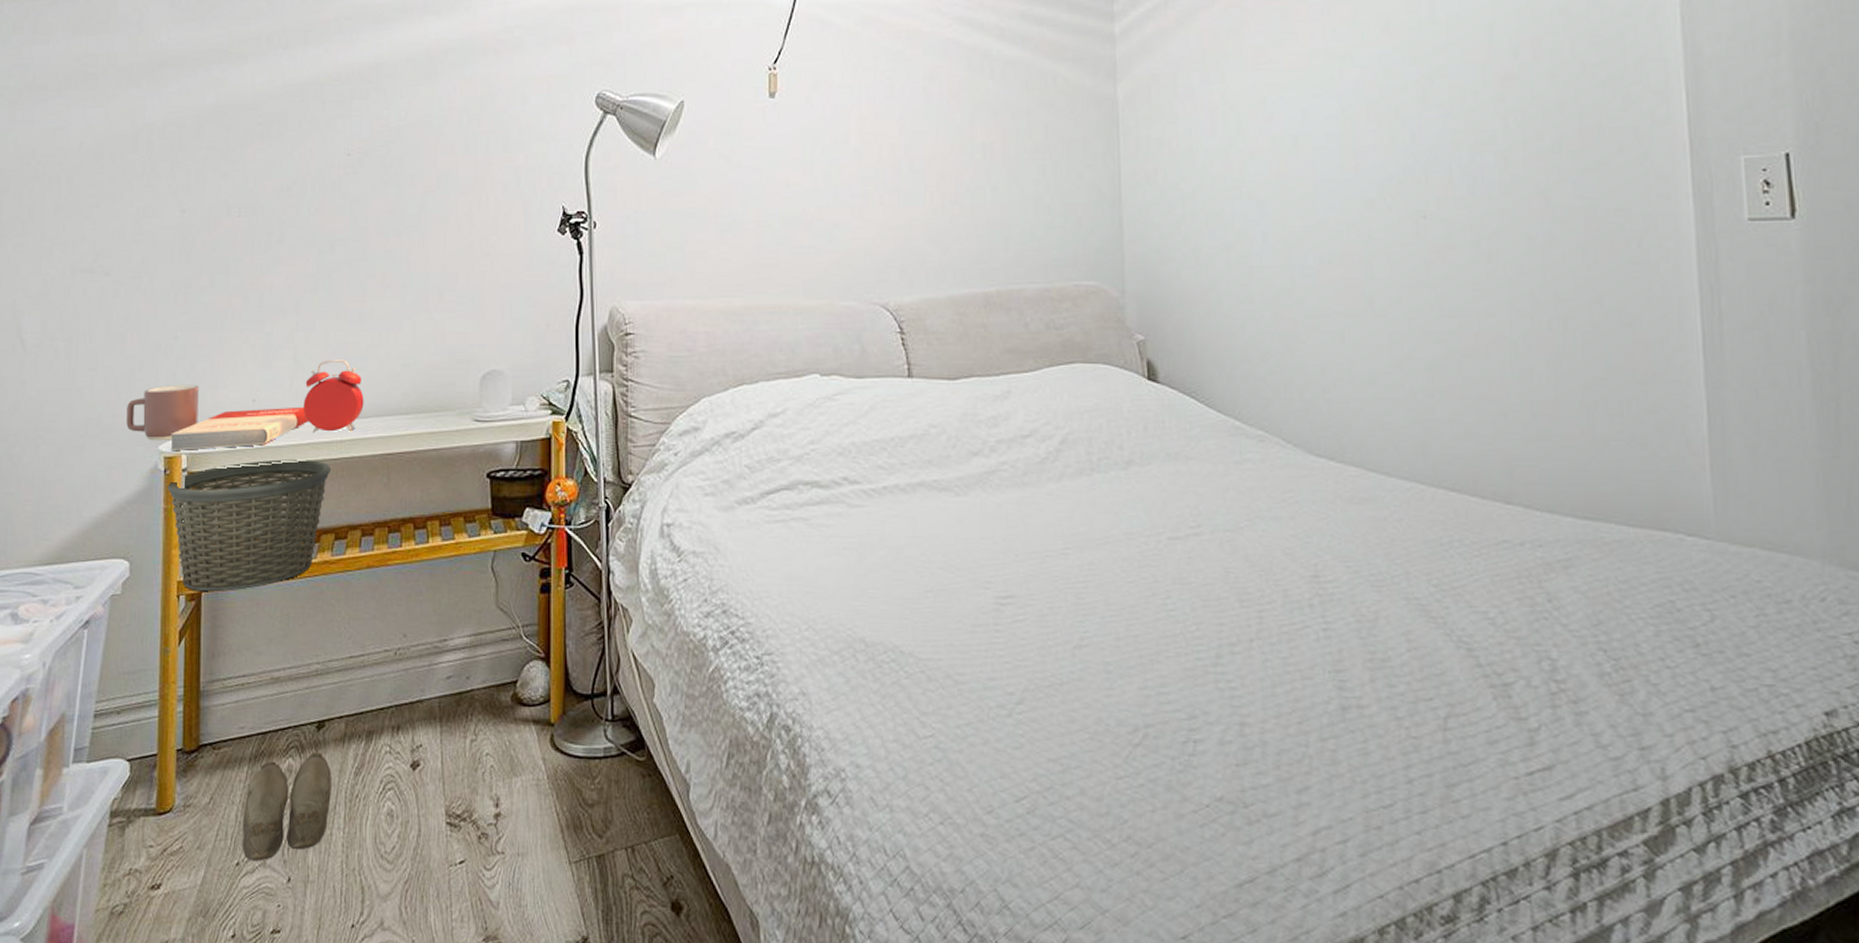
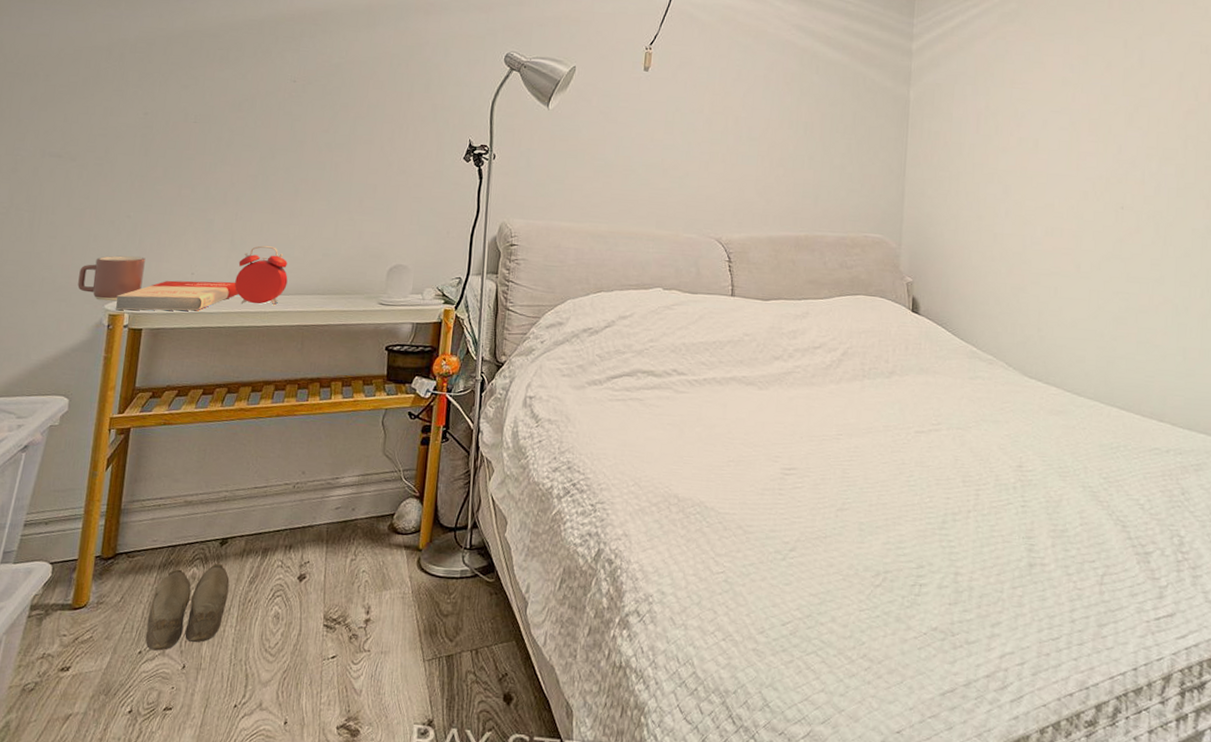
basket: present [168,459,332,593] -> none [109,323,254,429]

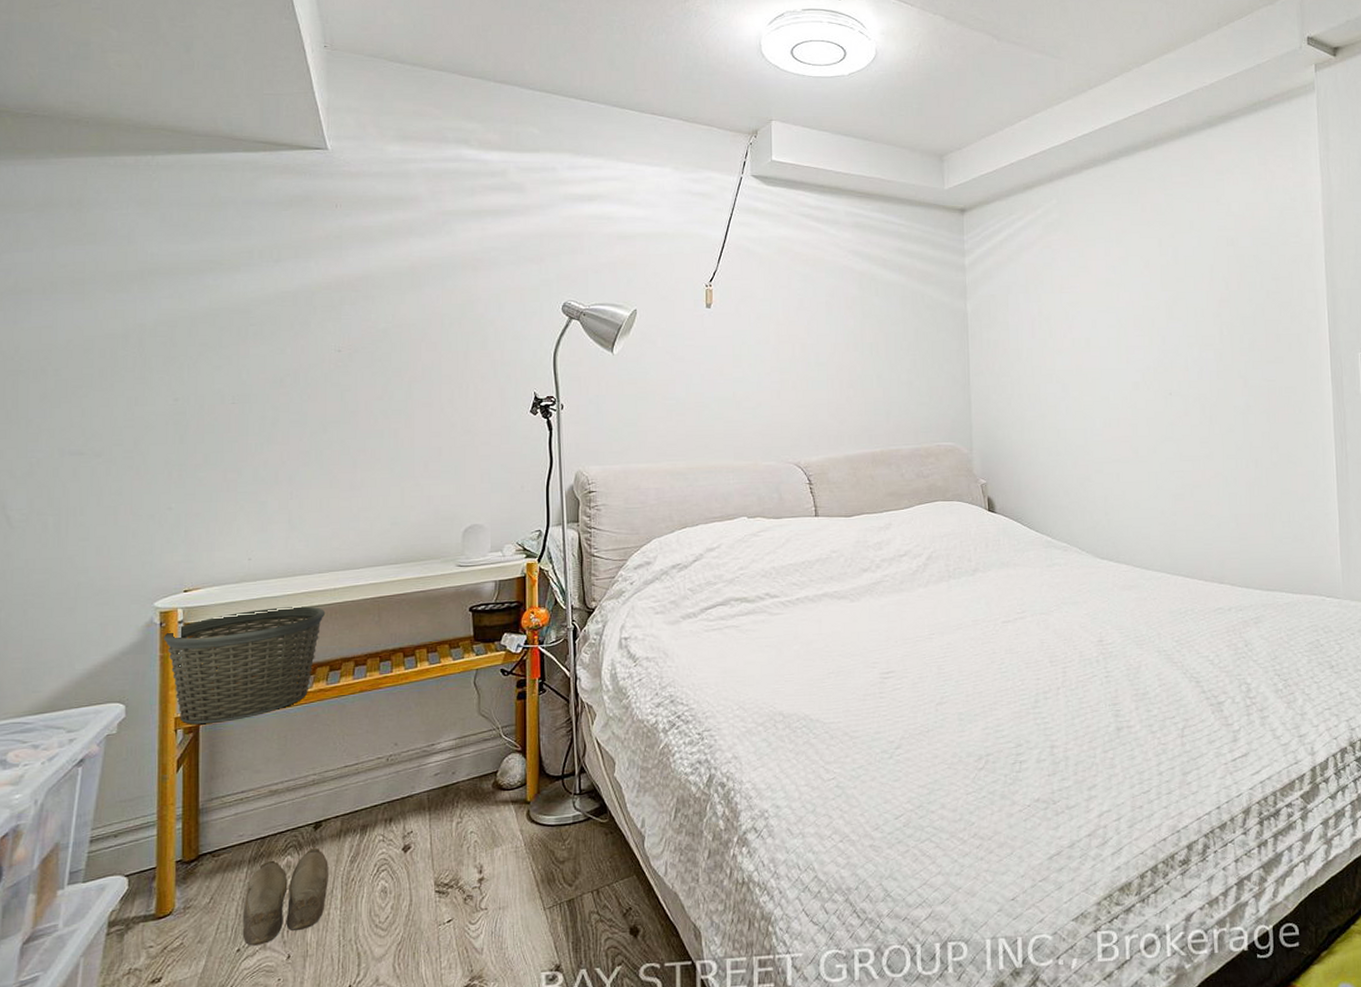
mug: present [77,255,146,301] -> none [120,548,195,599]
basket: none [109,323,254,429] -> present [164,606,326,725]
book: present [115,280,238,311] -> none [166,562,303,607]
alarm clock: present [234,245,288,305] -> none [298,521,356,584]

